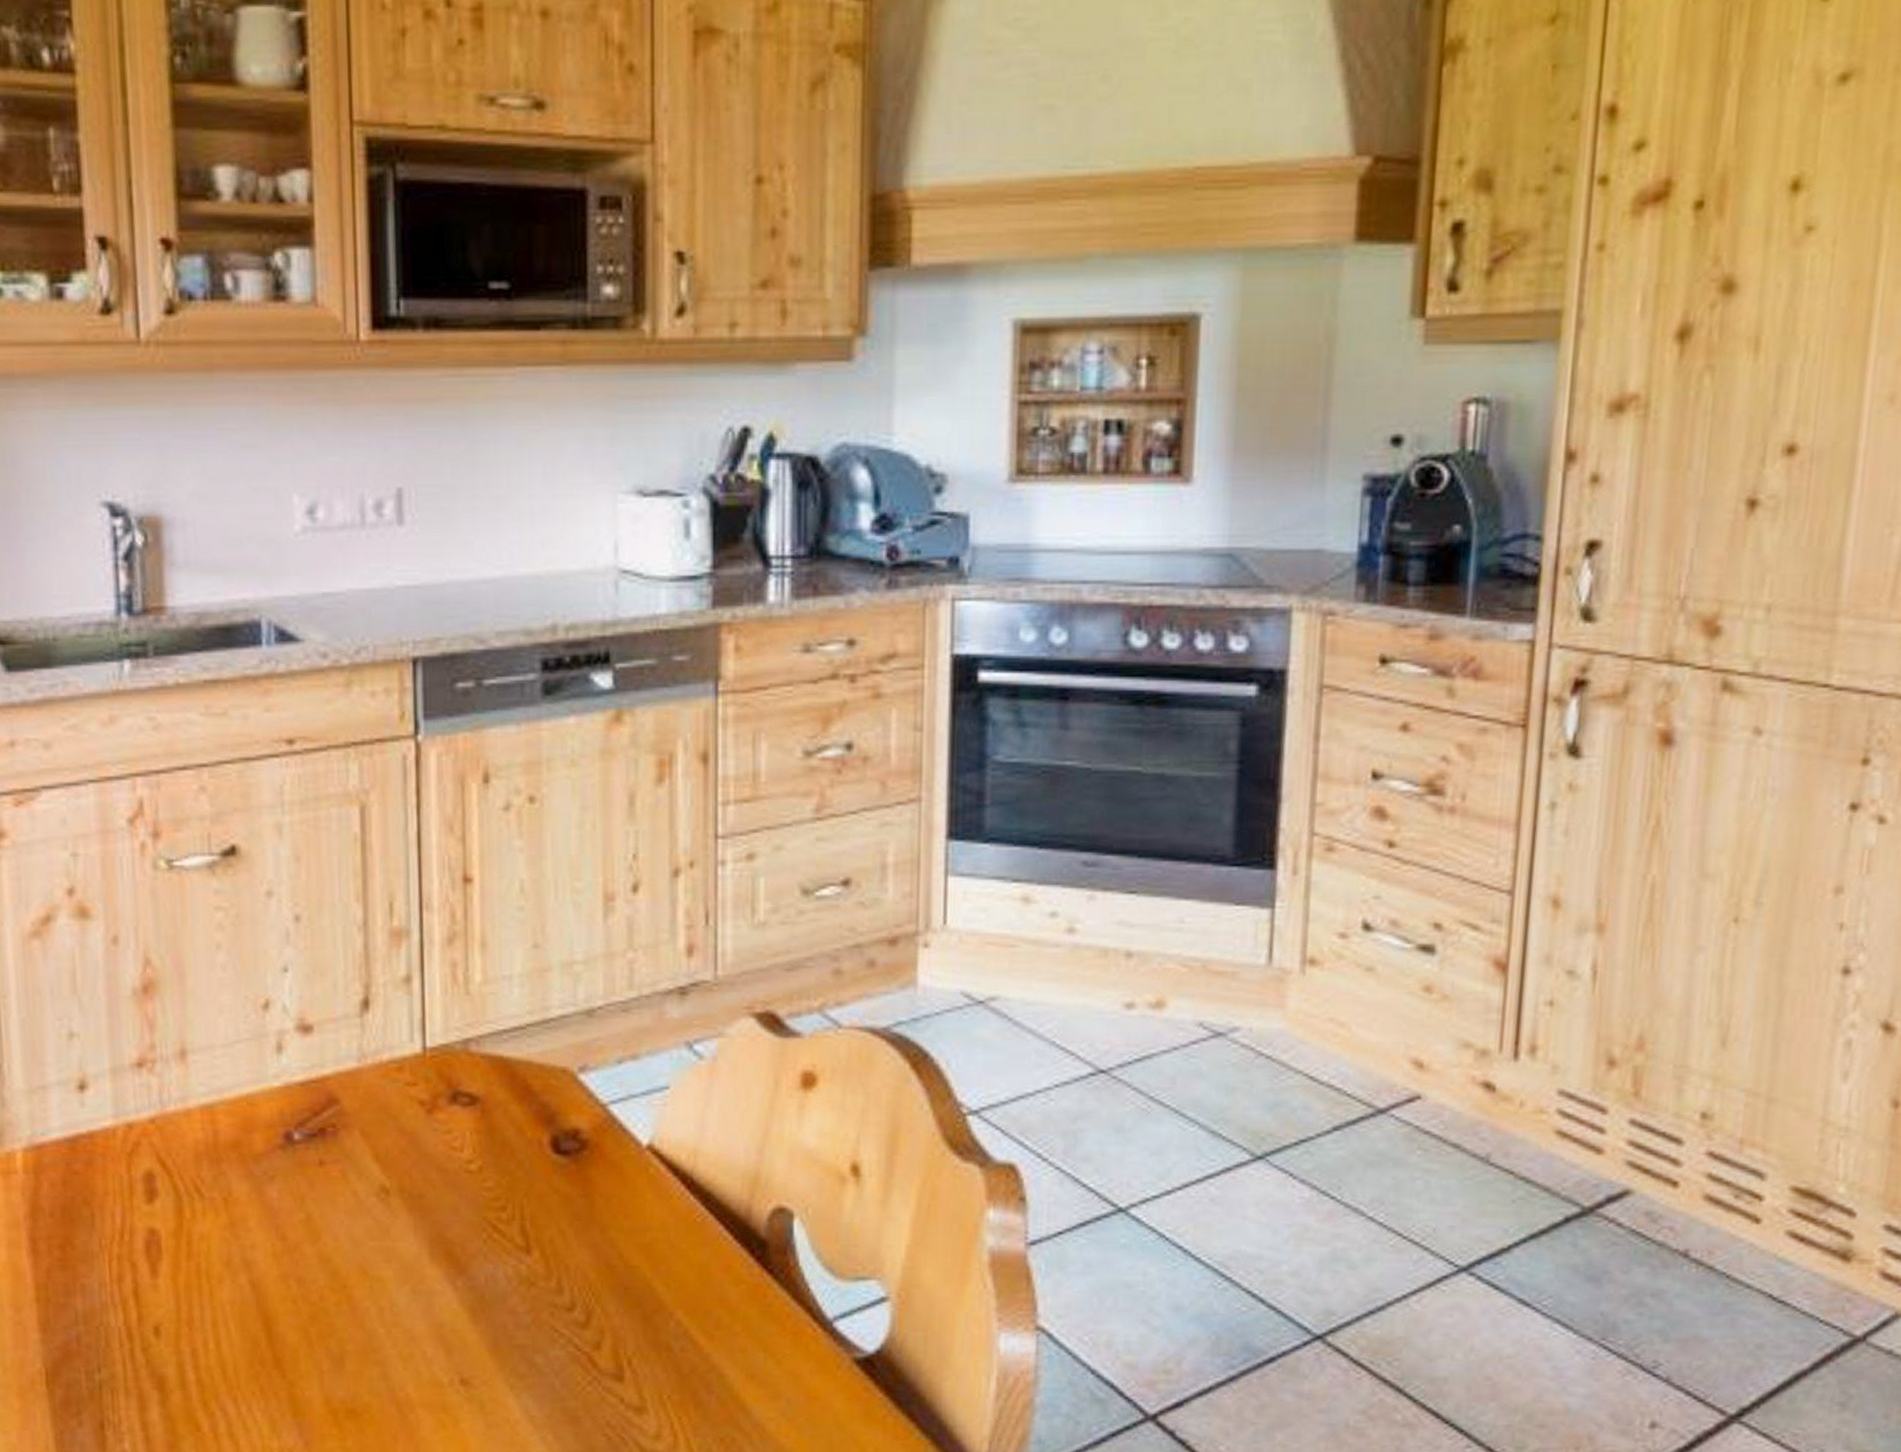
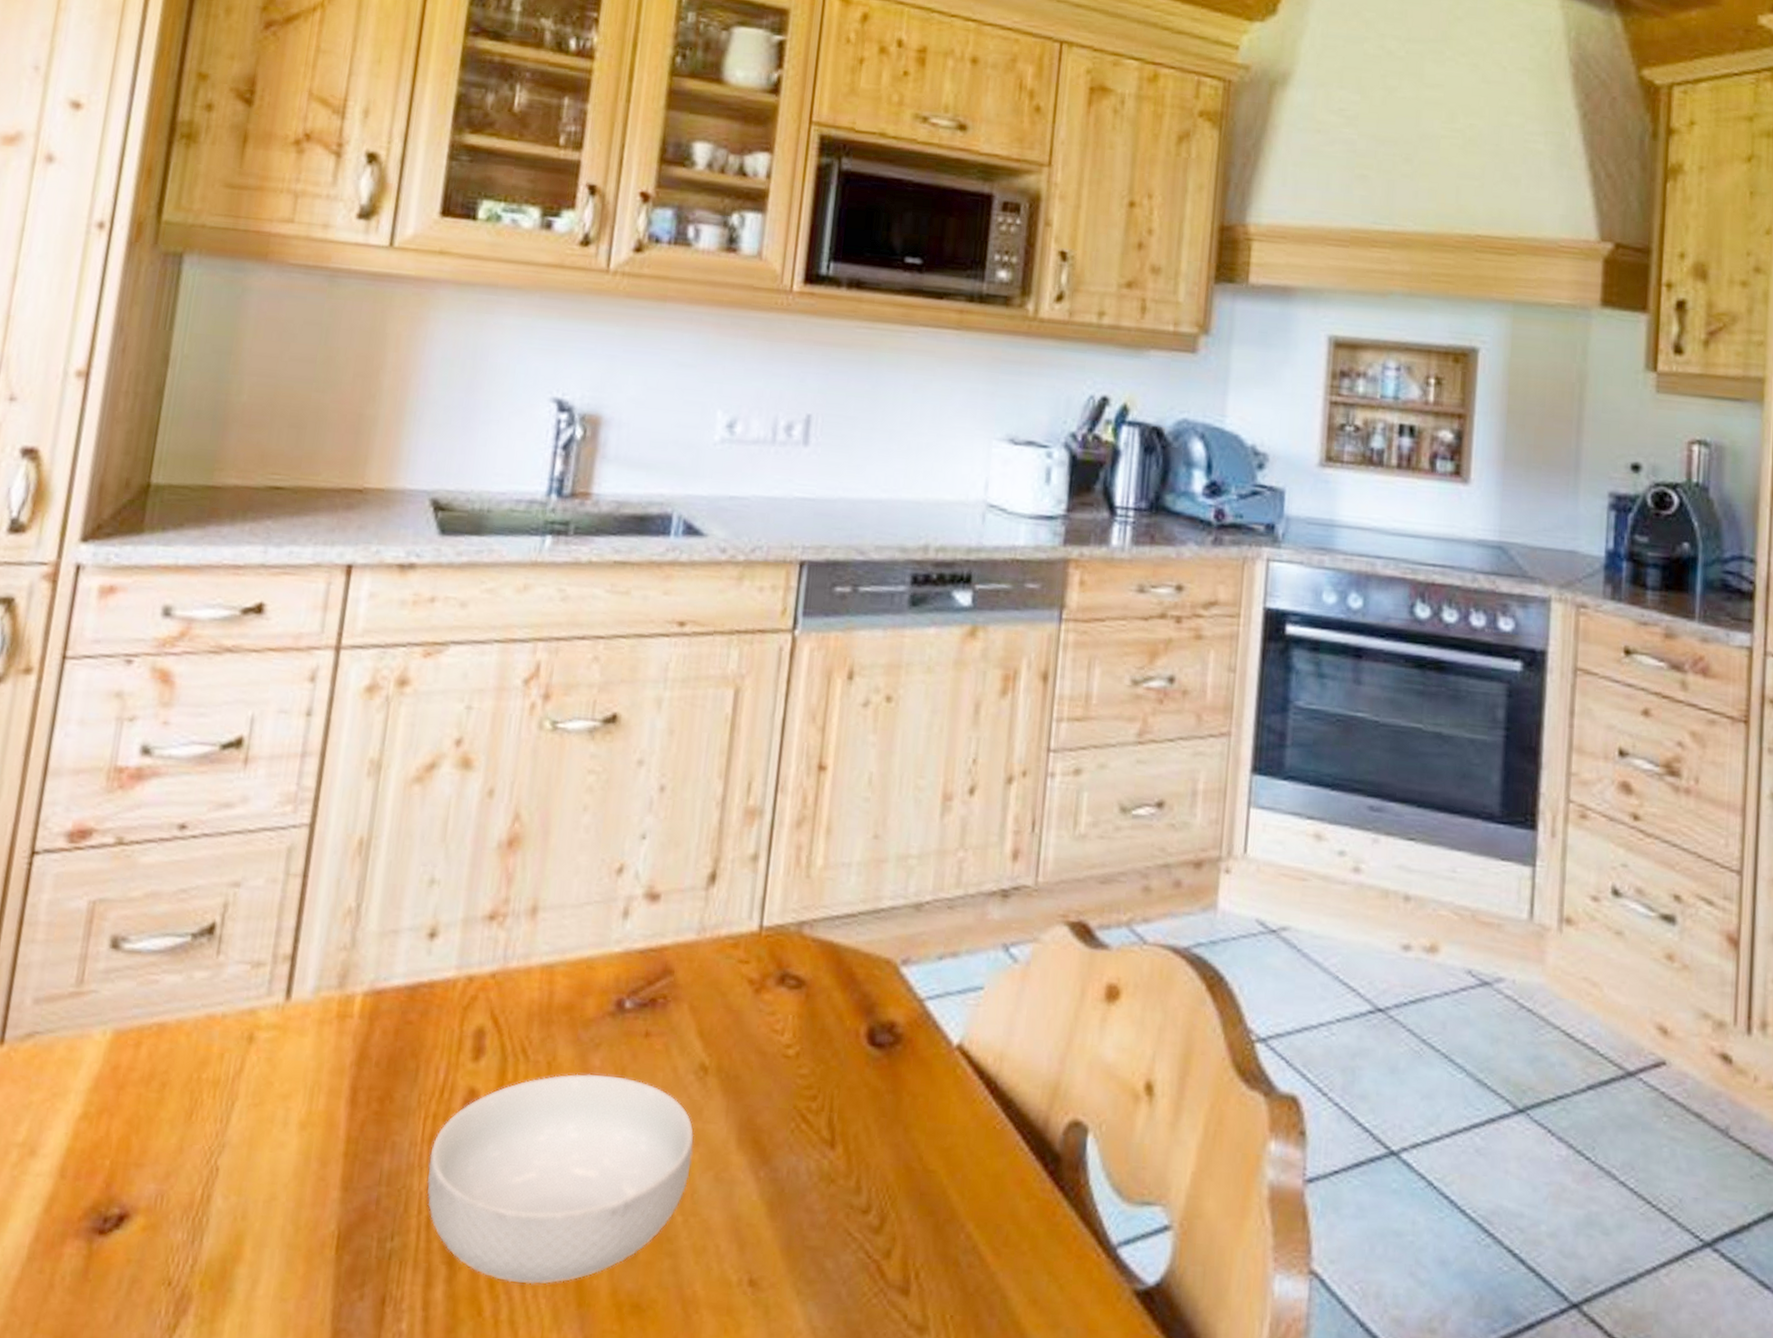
cereal bowl: none [121,1205,387,1401] -> present [426,1073,694,1285]

